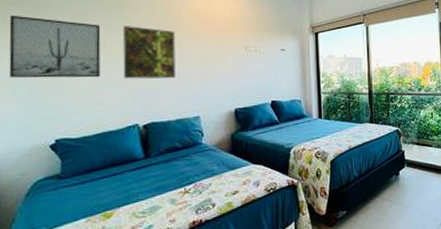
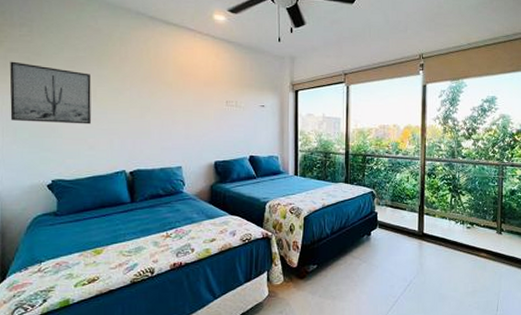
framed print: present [123,26,175,79] -> none [111,76,160,129]

